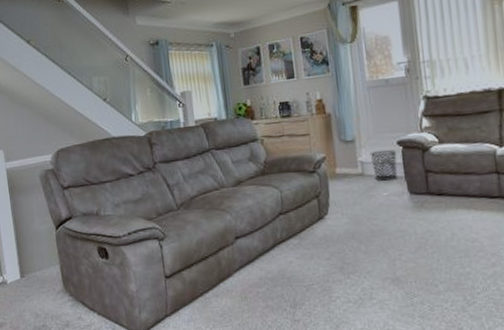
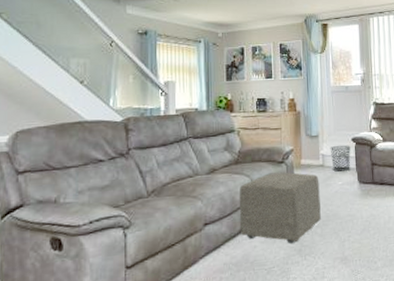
ottoman: none [269,182,364,260] -> present [240,172,321,243]

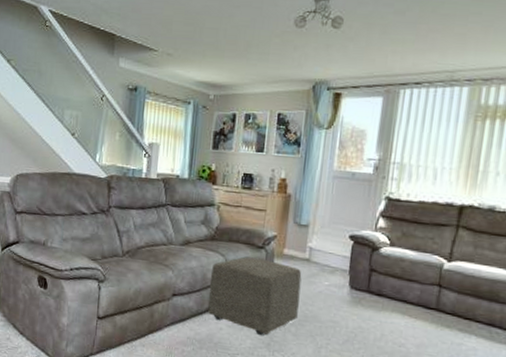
waste bin: present [330,145,351,172] -> none [320,239,348,272]

